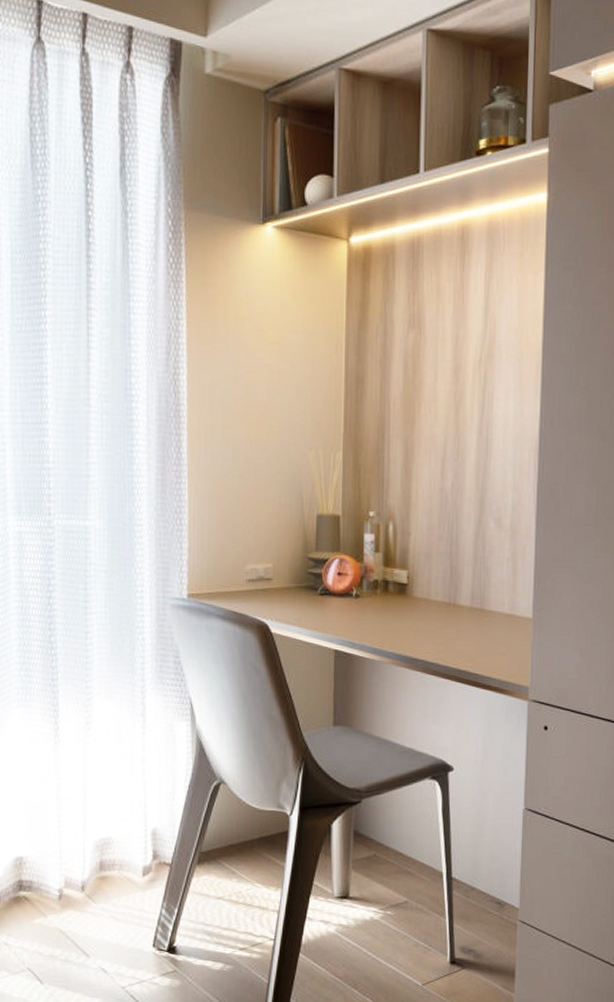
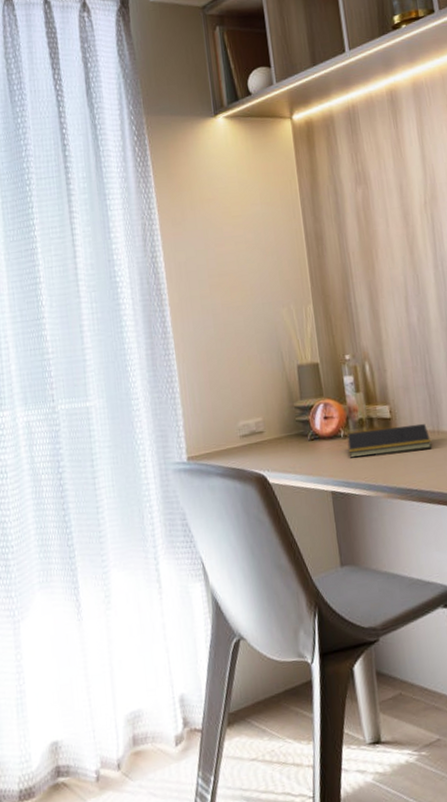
notepad: none [358,592,446,620] -> present [347,423,432,458]

